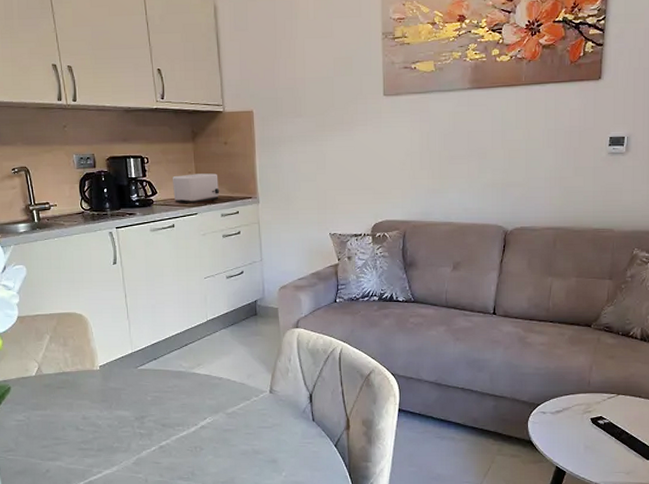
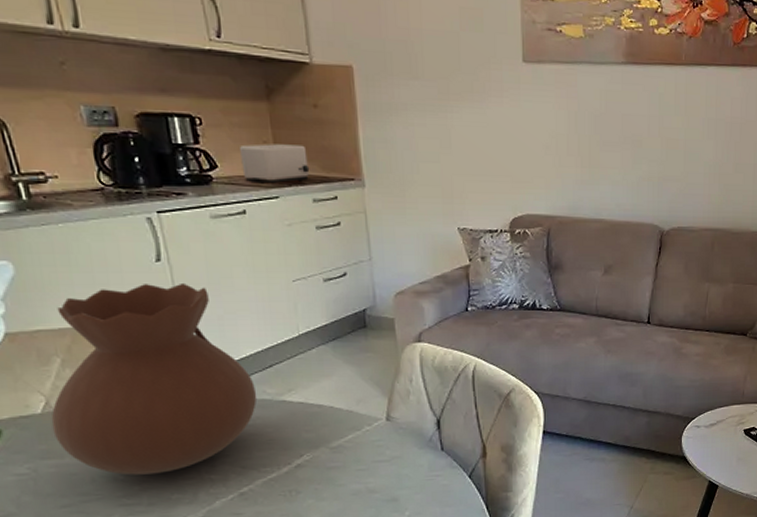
money bag: none [40,280,176,426] -> present [51,282,257,475]

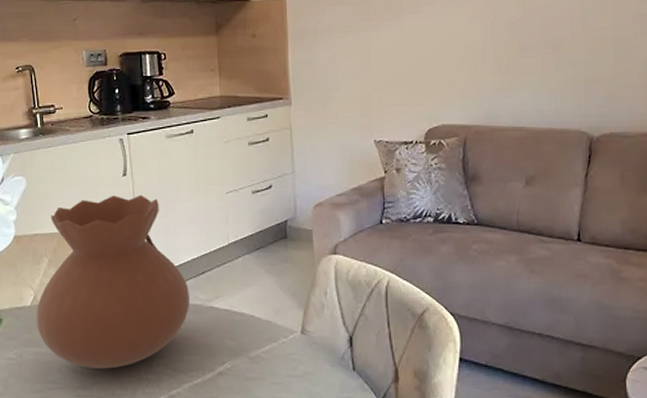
toaster: present [238,144,310,184] -> none [191,71,246,106]

